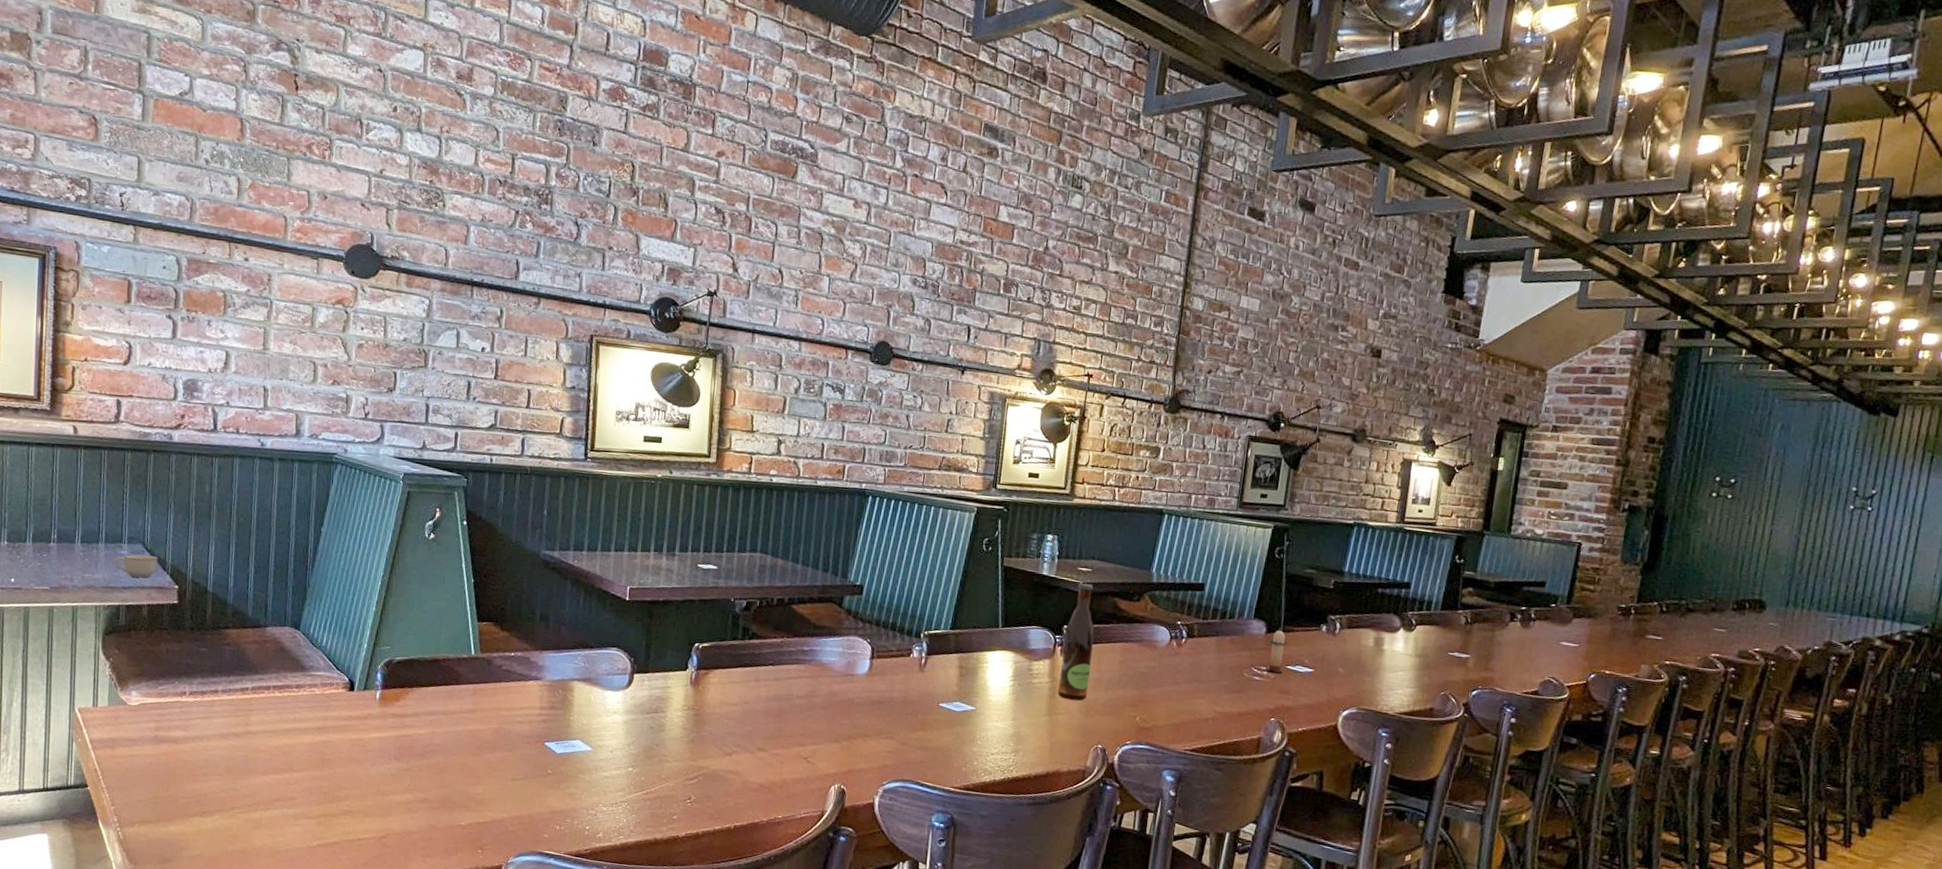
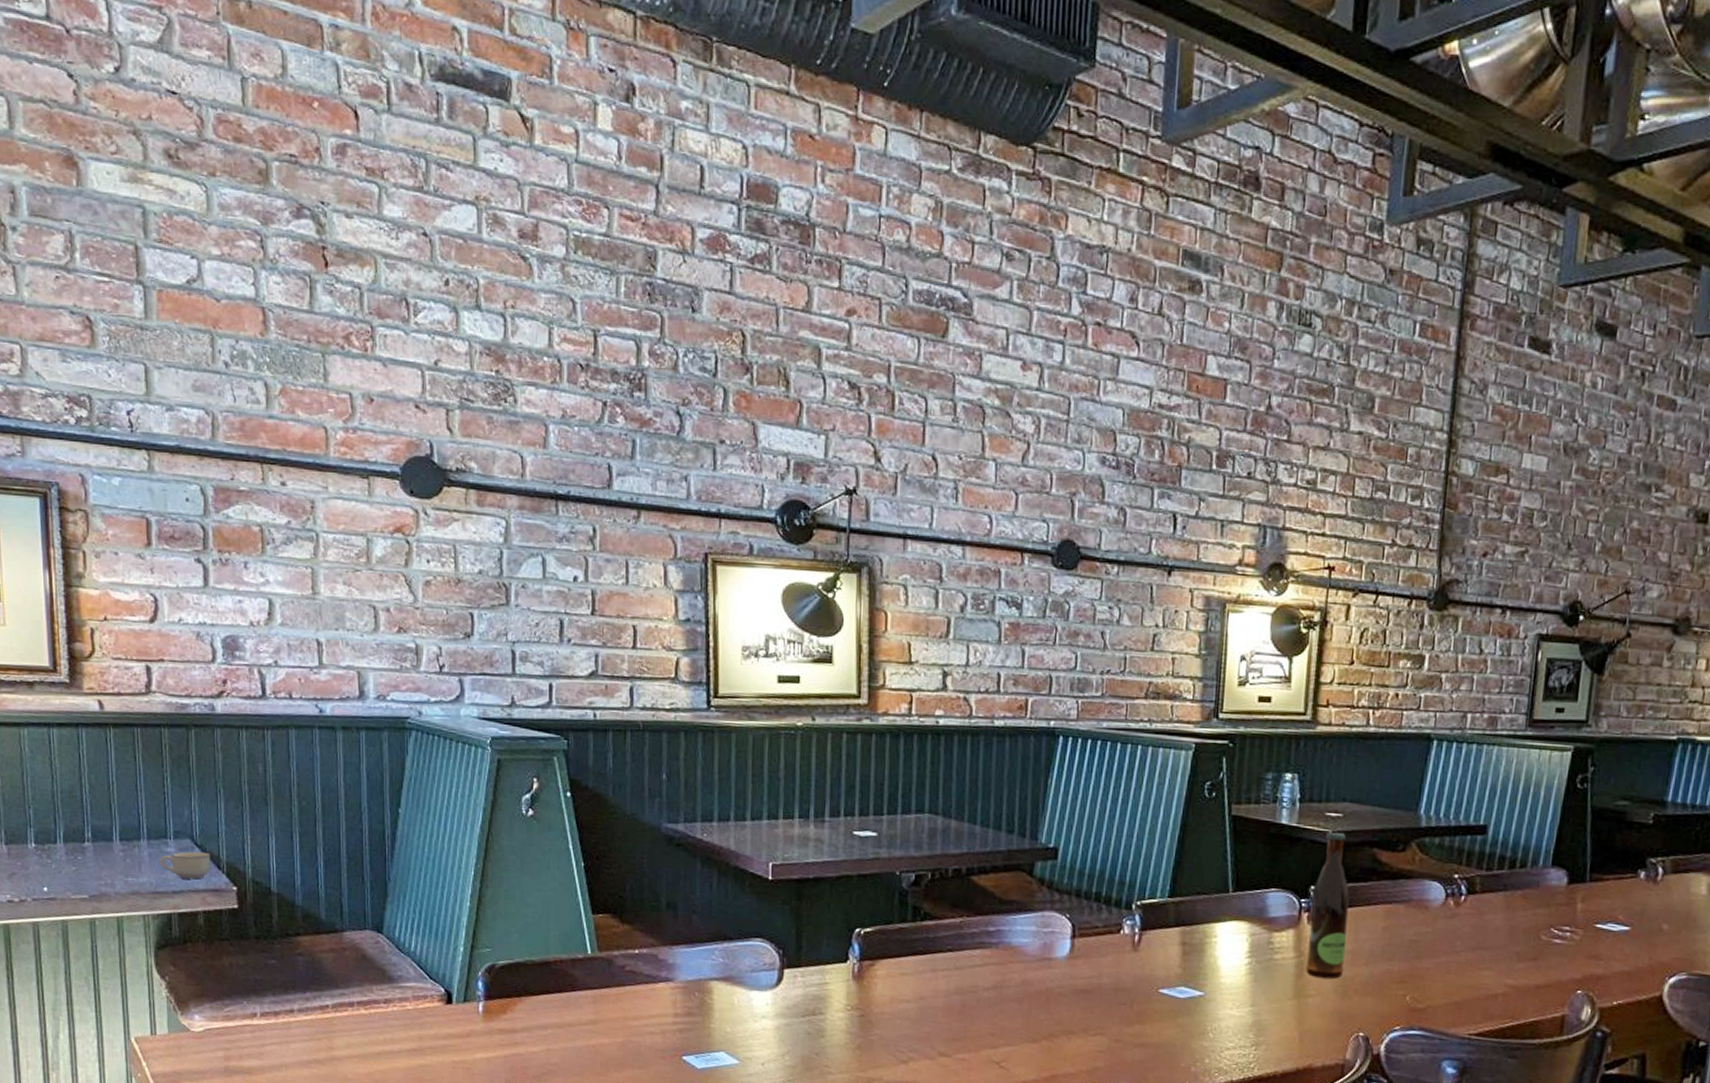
candle: present [1265,628,1288,675] -> none [1568,876,1597,936]

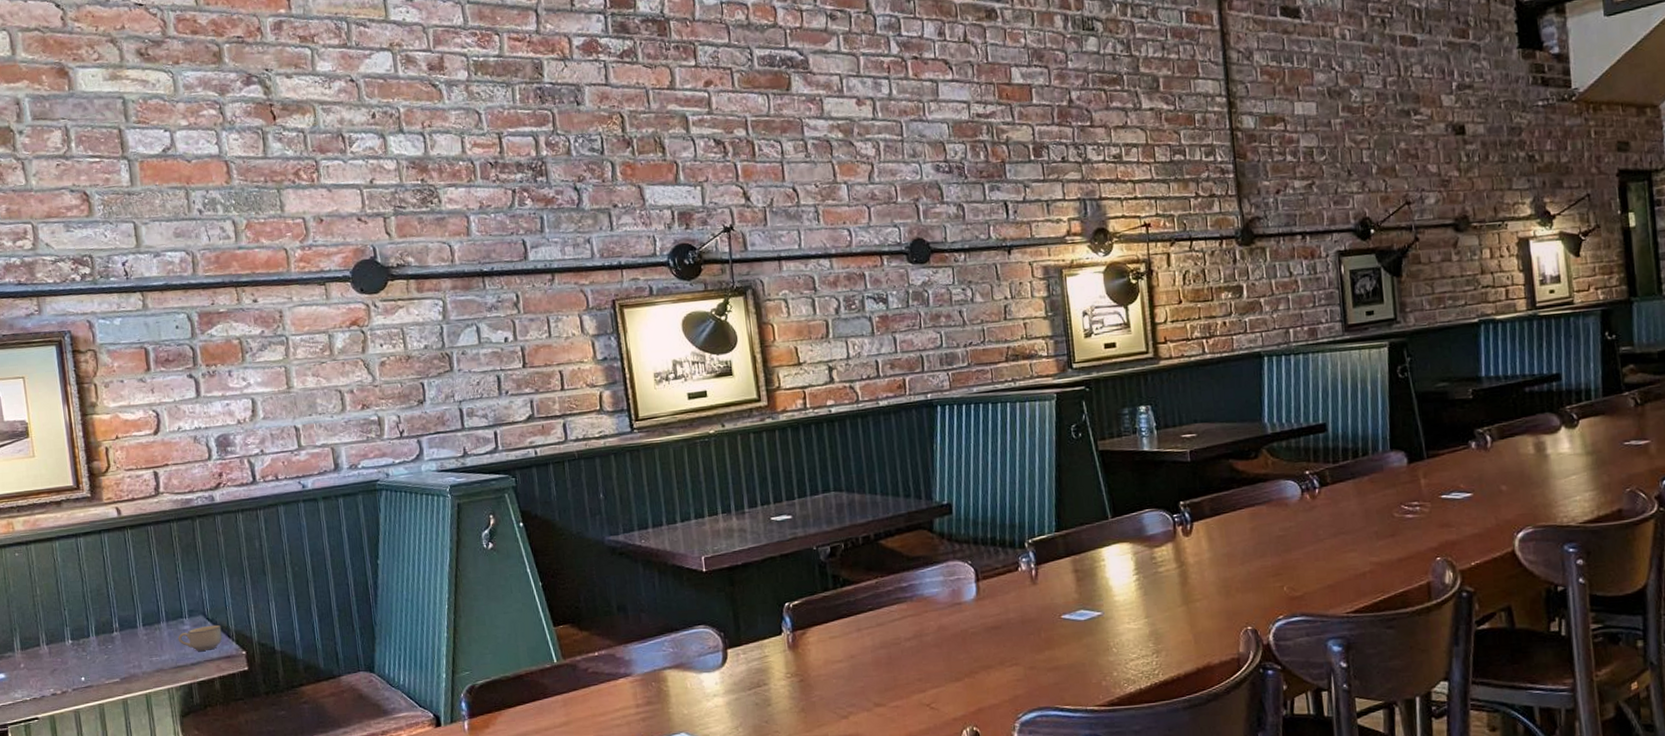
bottle: present [1305,832,1350,980] -> none [1182,451,1224,584]

